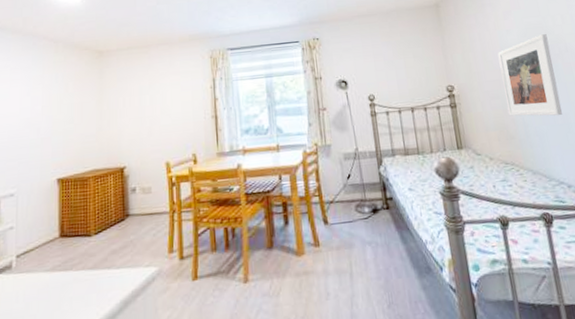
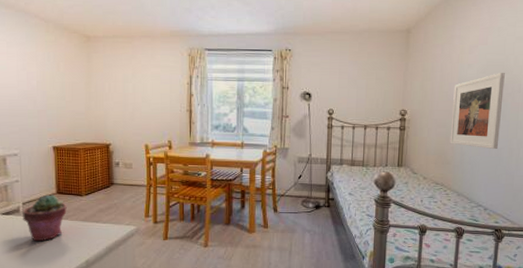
potted succulent: none [15,239,72,307] -> present [22,194,67,242]

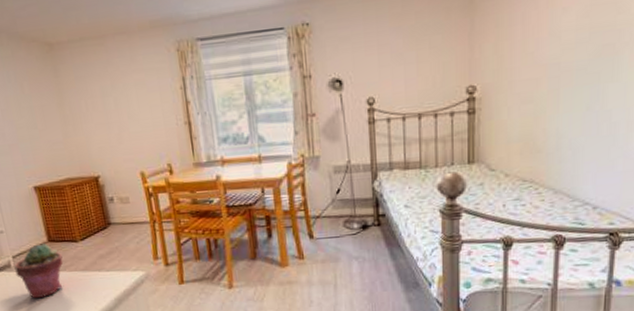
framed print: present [450,73,505,150] -> none [540,13,619,126]

